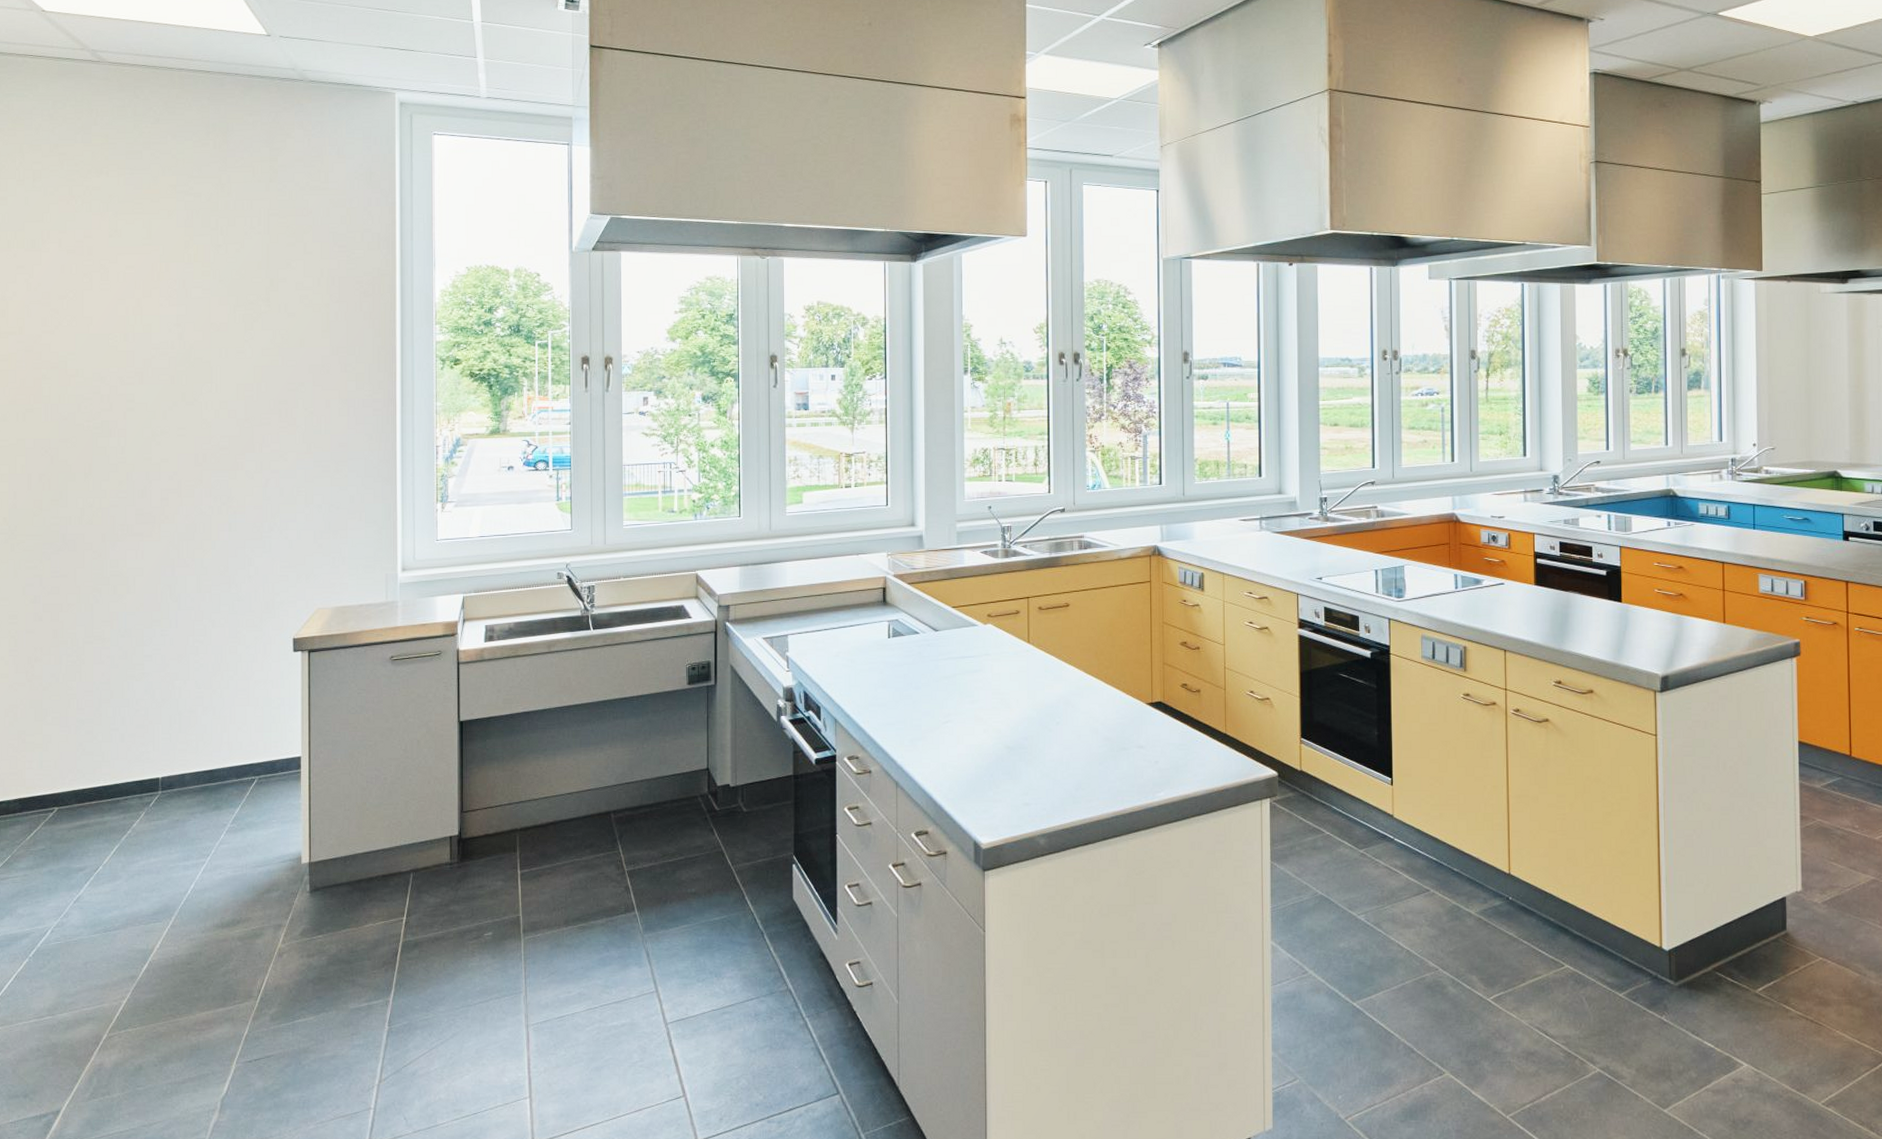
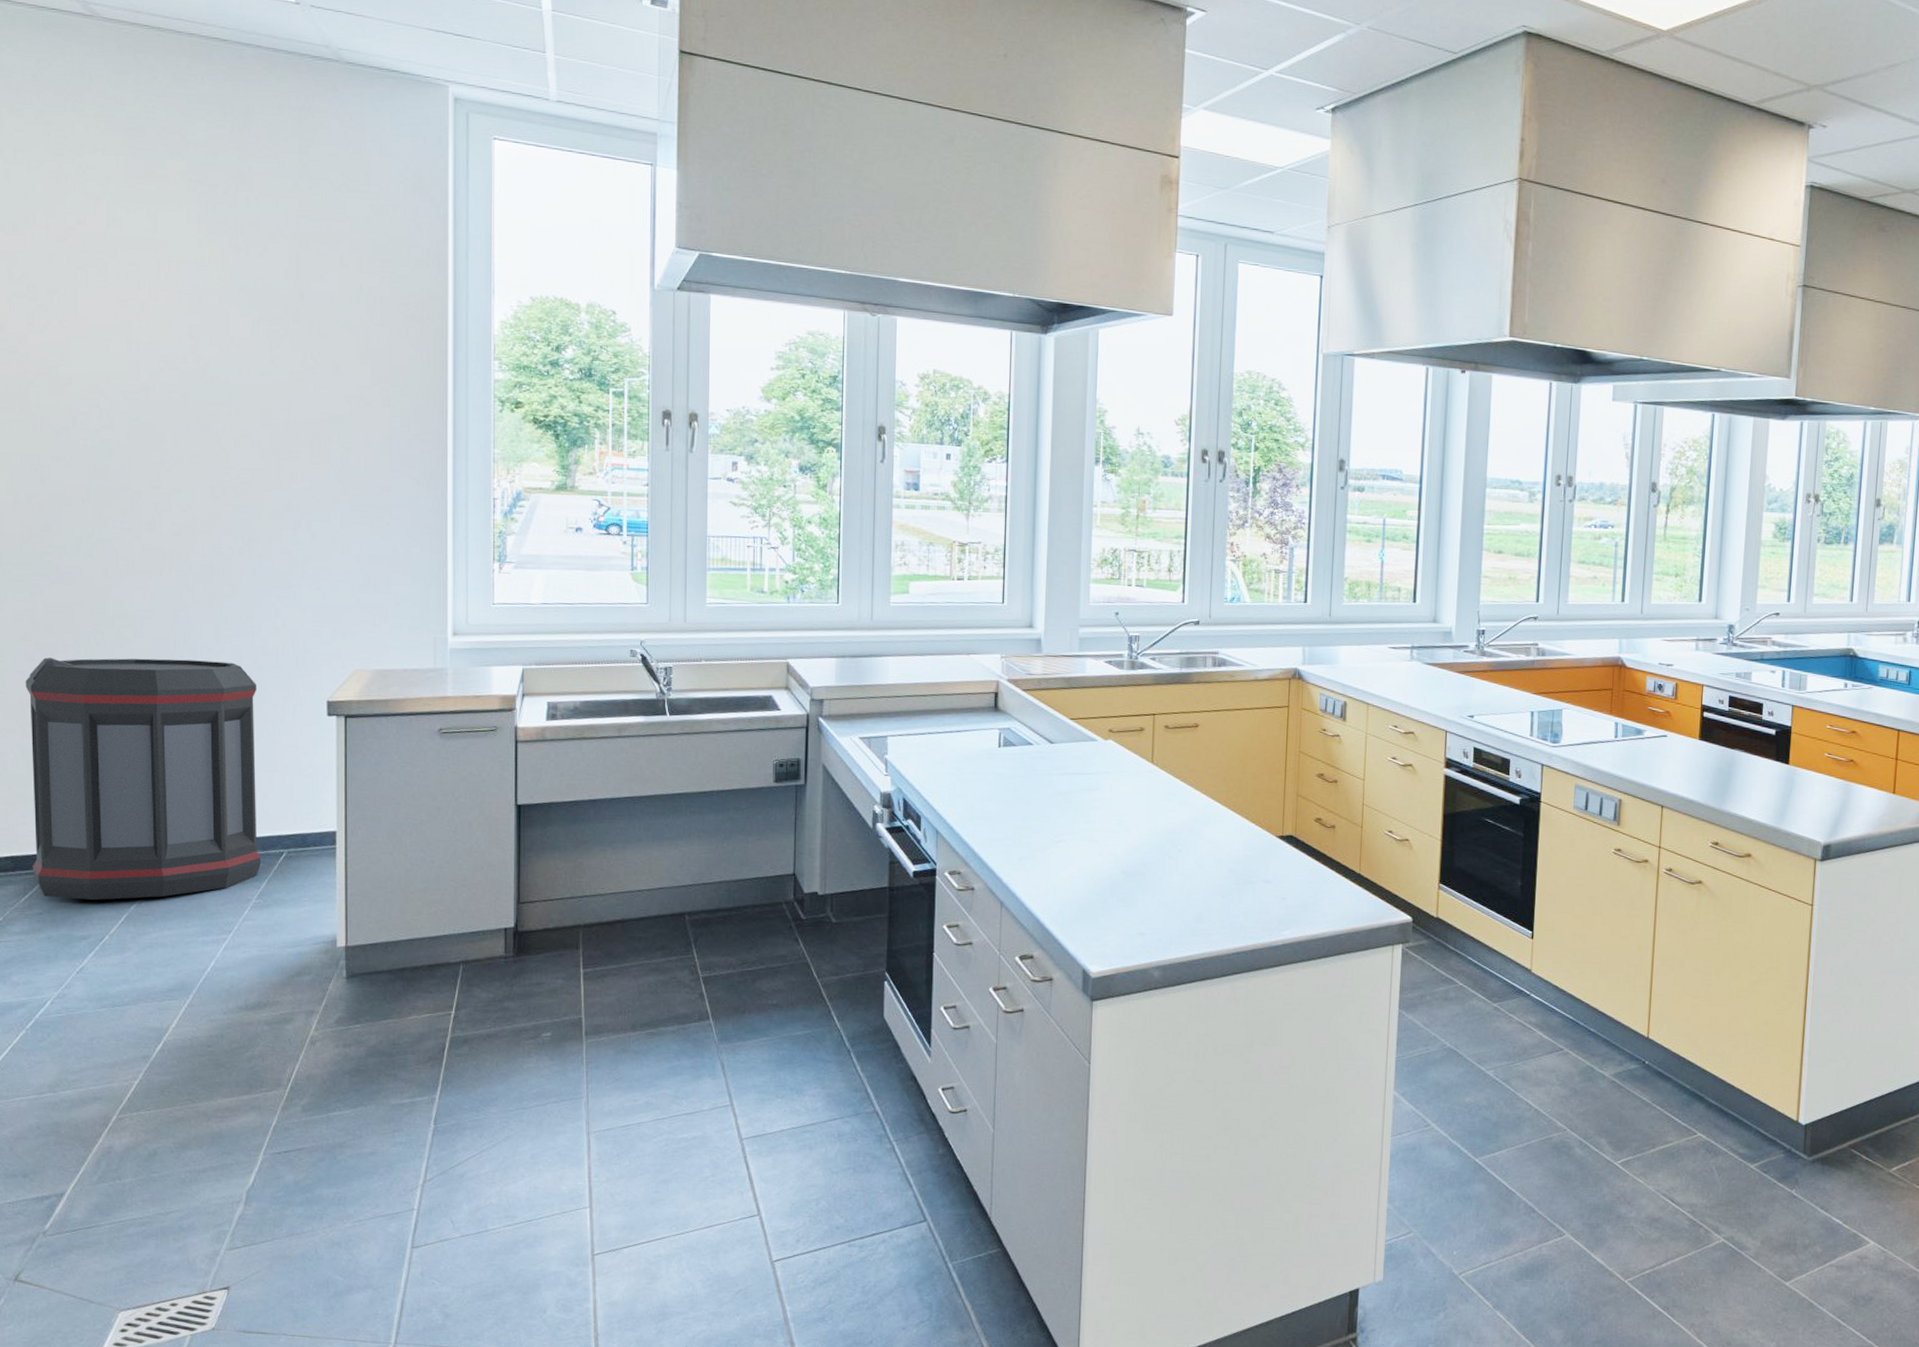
trash can: none [34,609,236,835] -> present [25,657,262,901]

